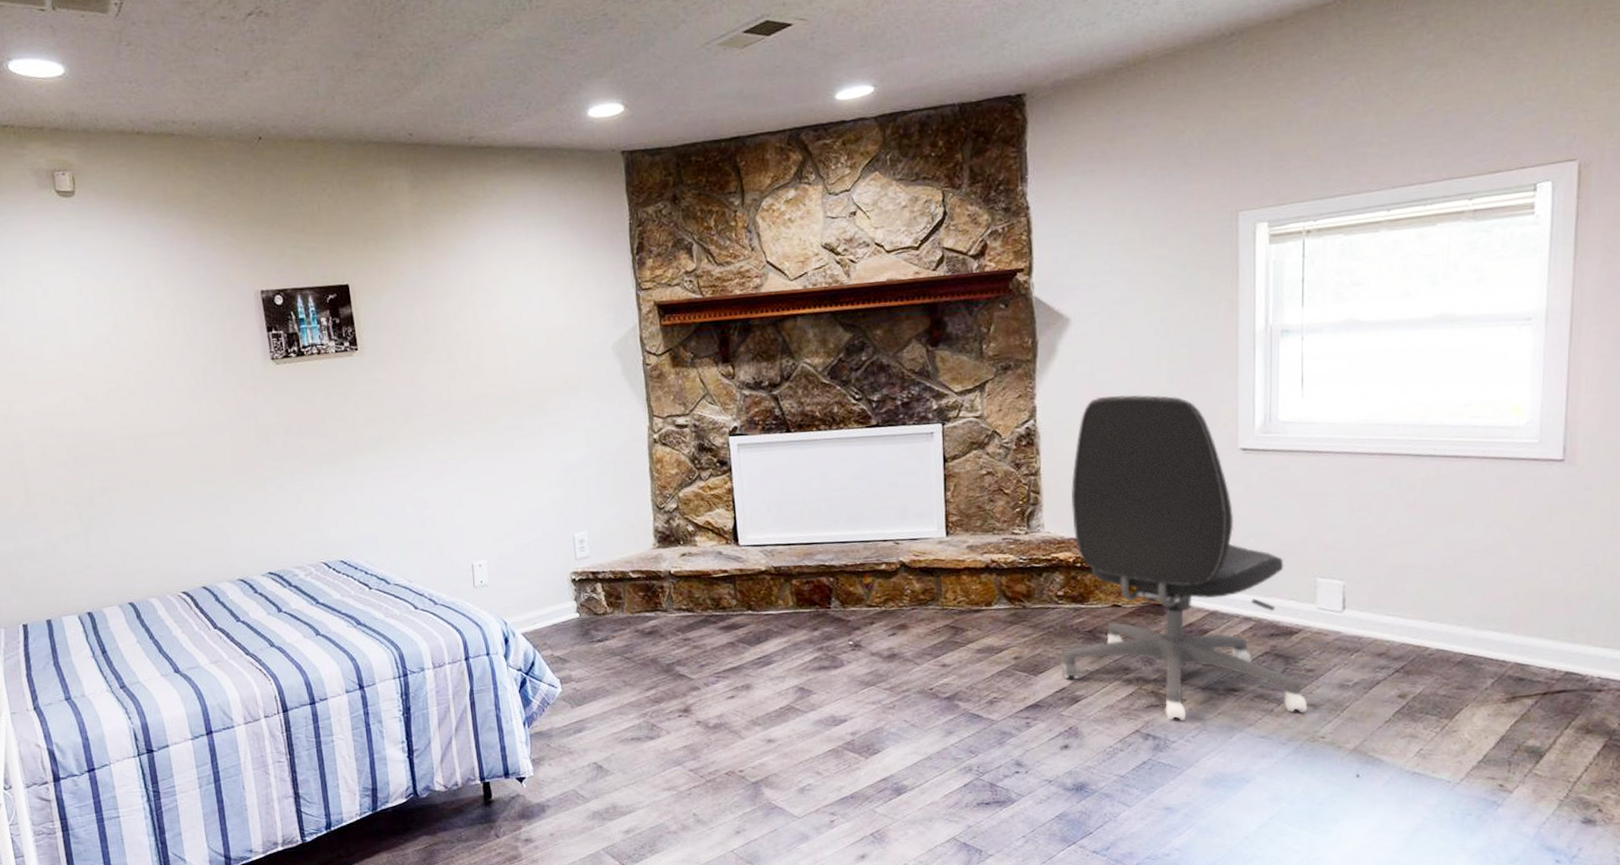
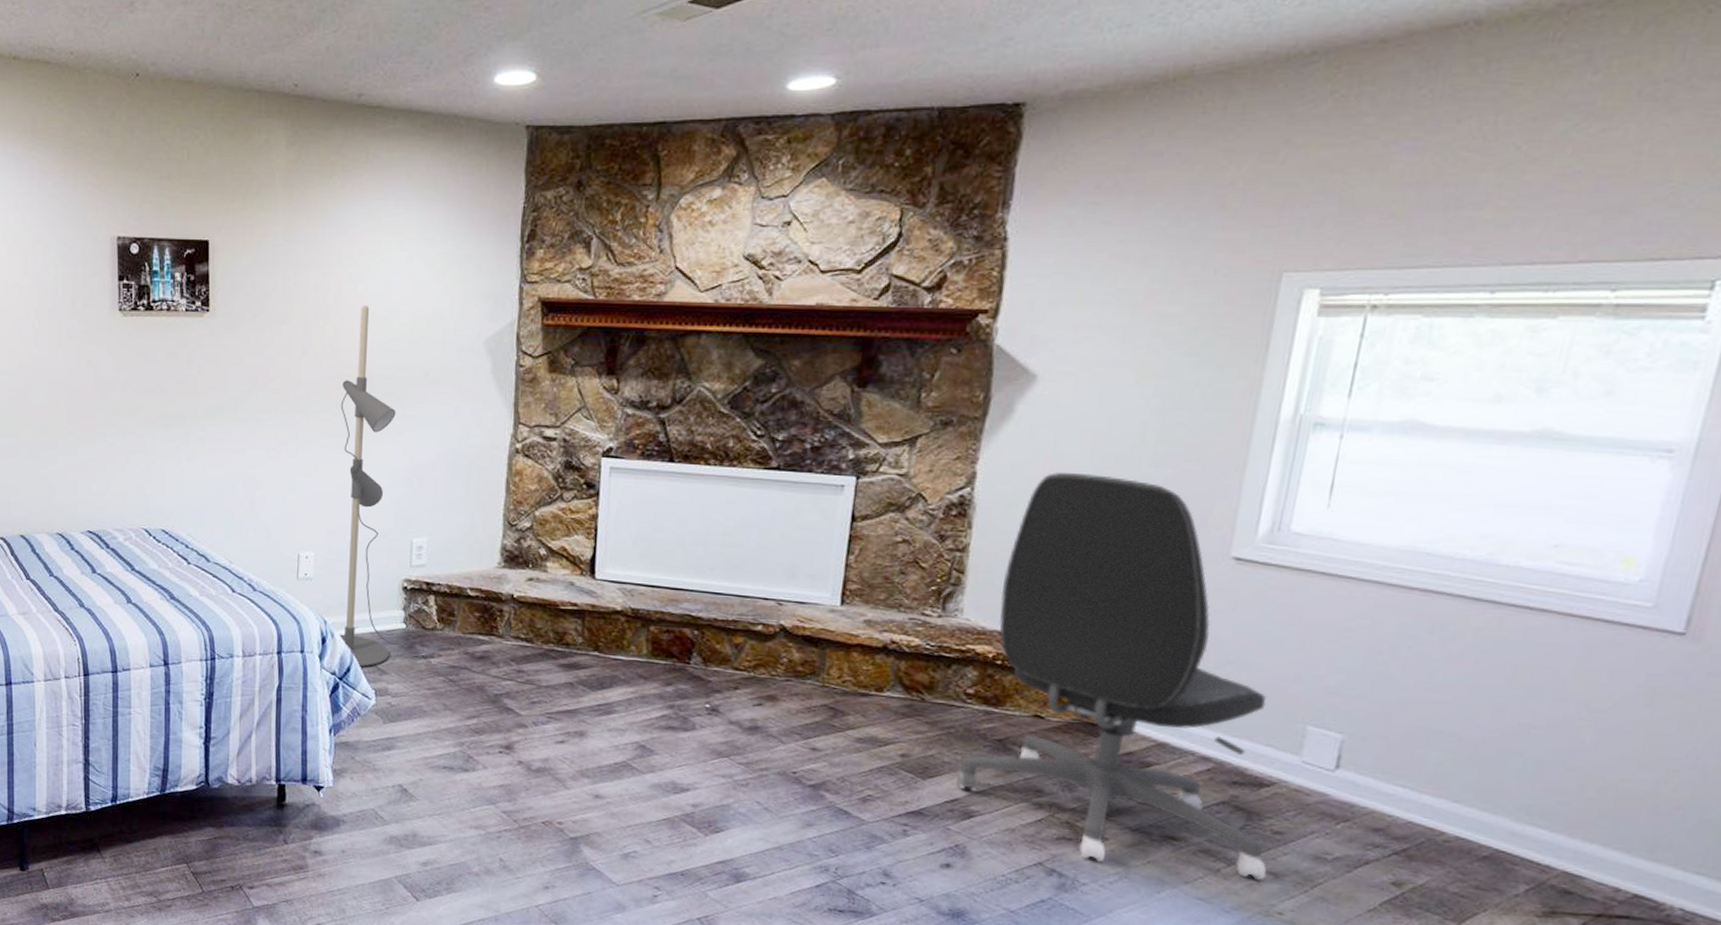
floor lamp: none [491,327,722,659] -> present [340,305,558,690]

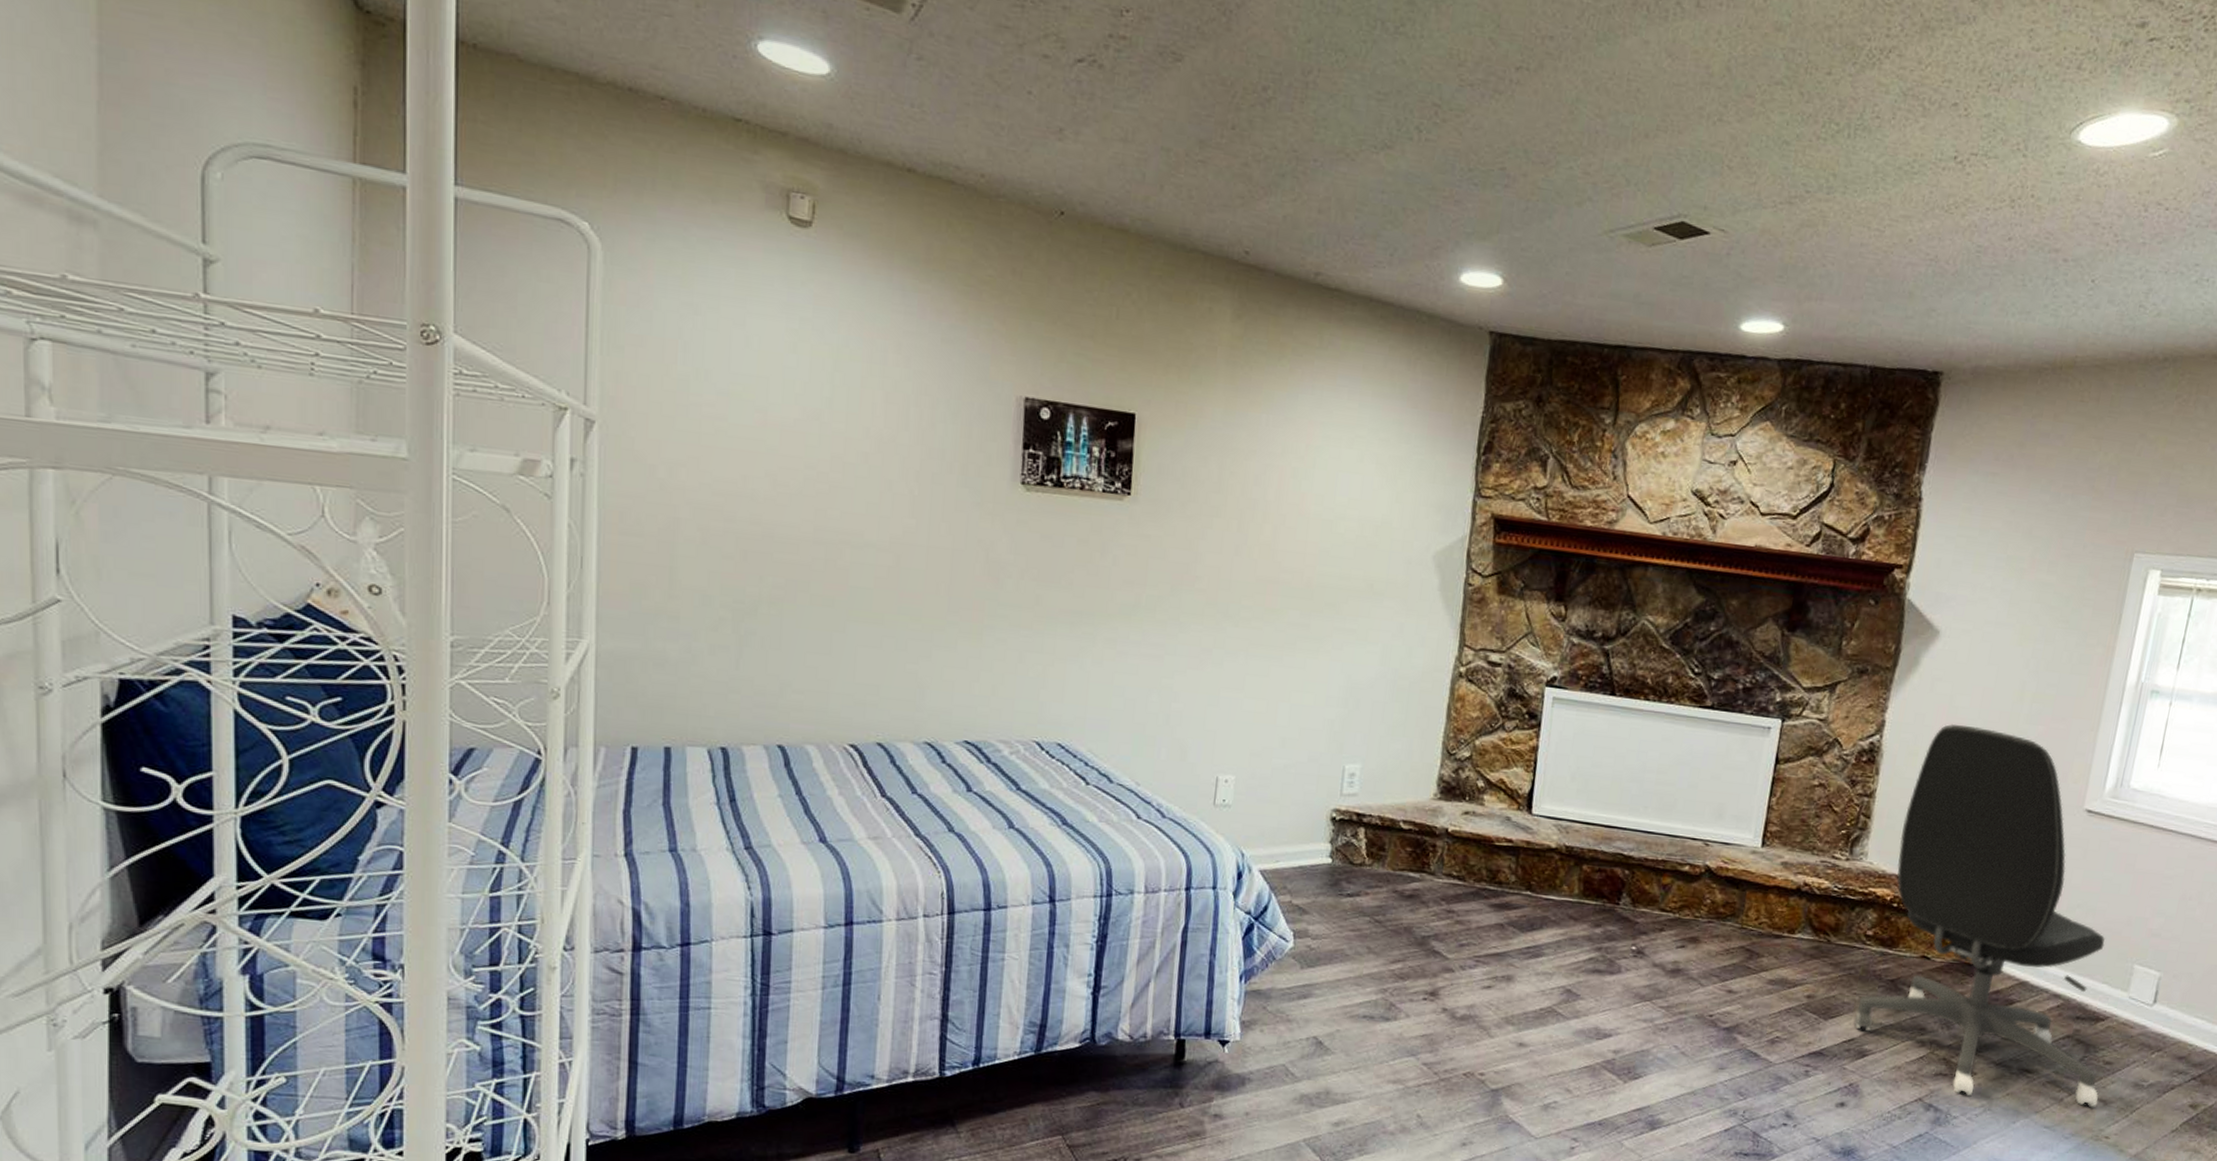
floor lamp: present [340,305,558,690] -> none [1259,504,1488,931]

